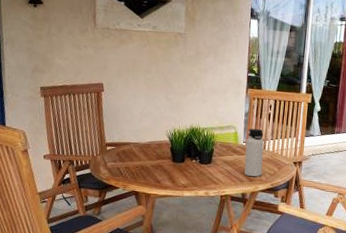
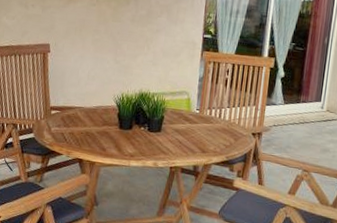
water bottle: present [244,128,264,177] -> none [197,94,220,148]

